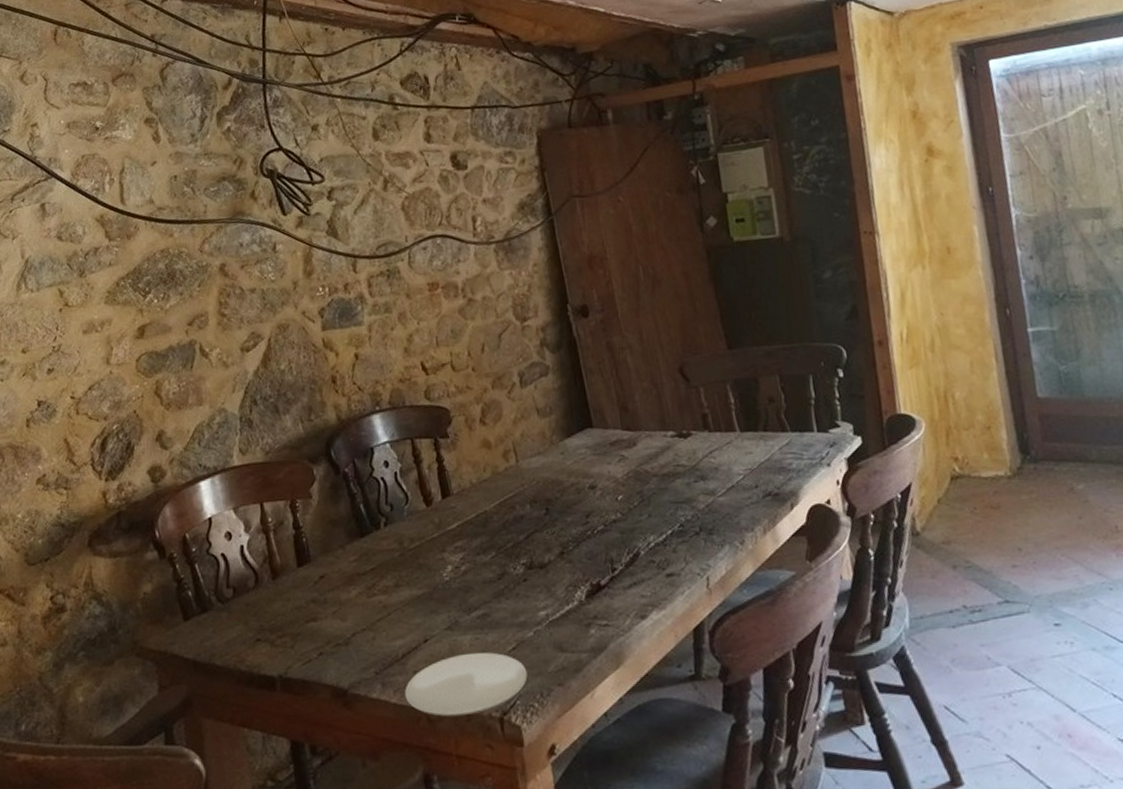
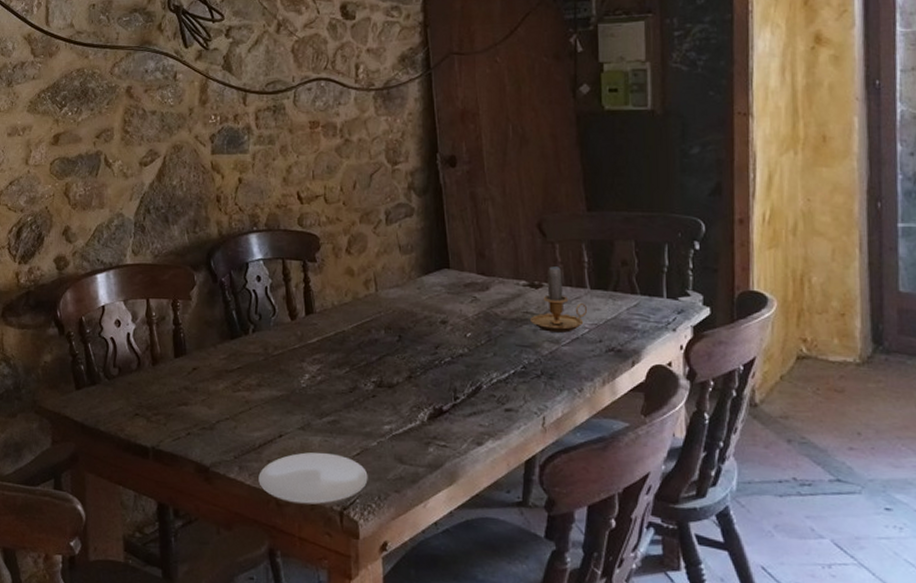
candlestick: none [682,411,739,484] -> present [531,265,587,333]

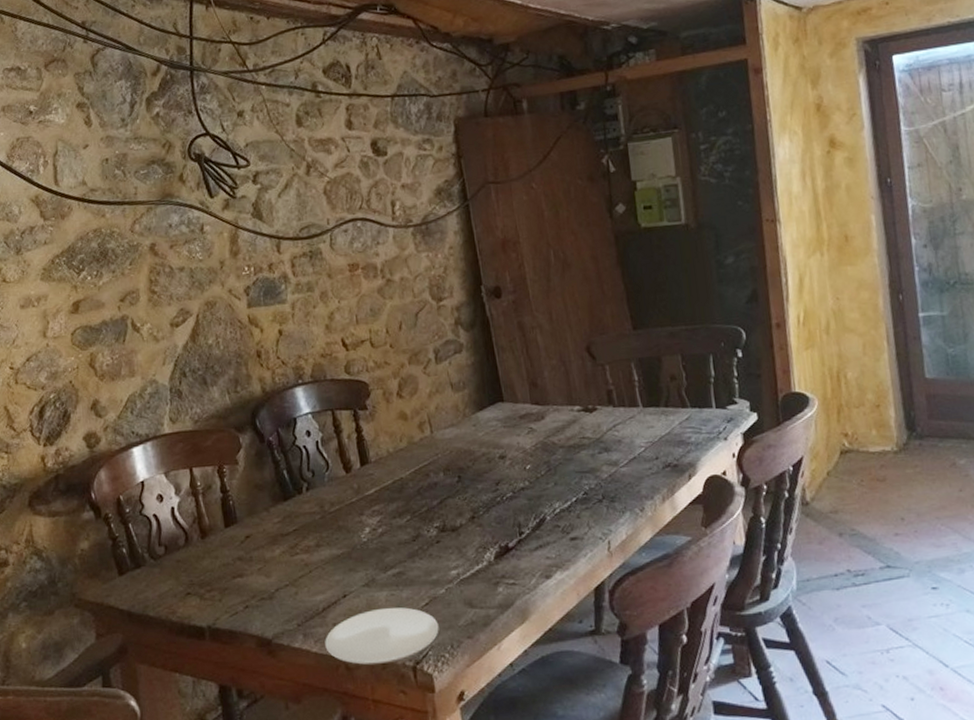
candlestick: present [531,265,587,333] -> none [587,387,642,455]

